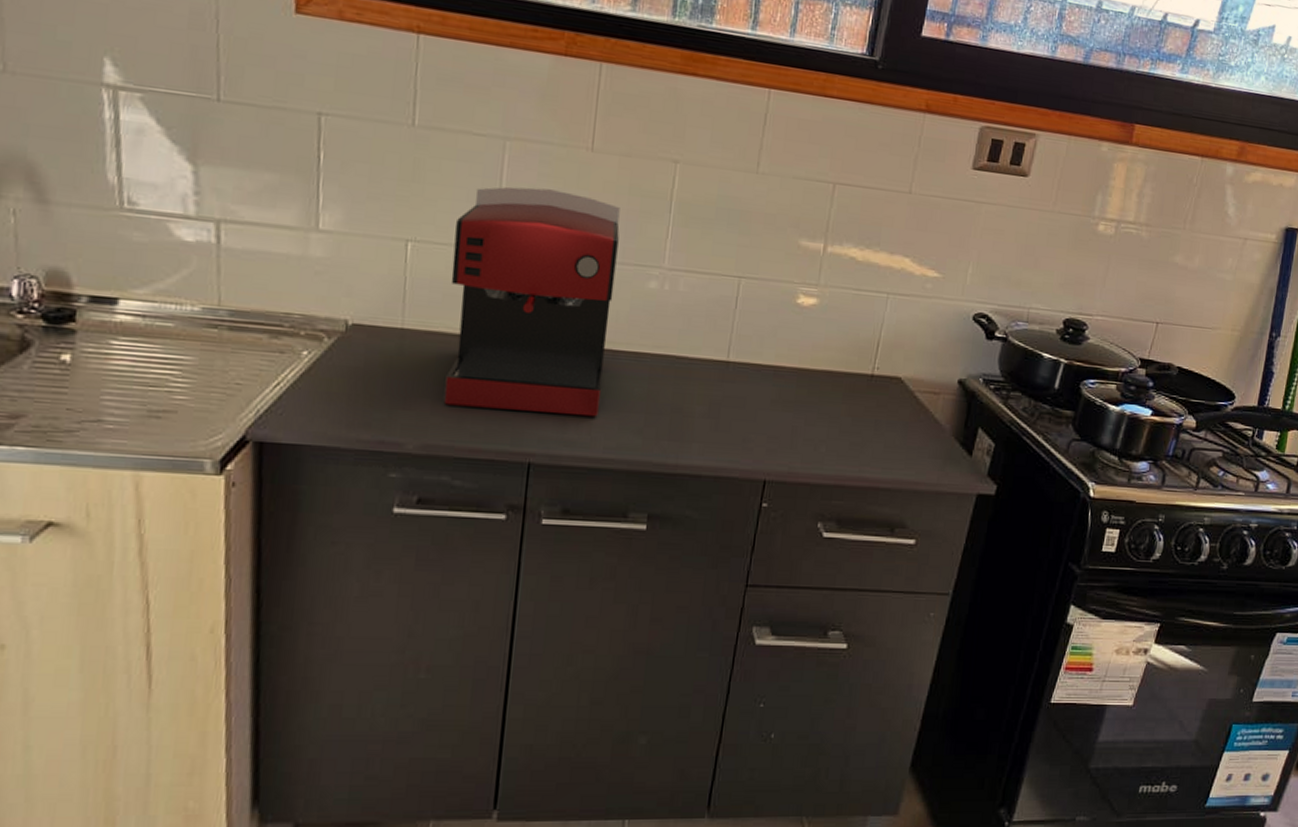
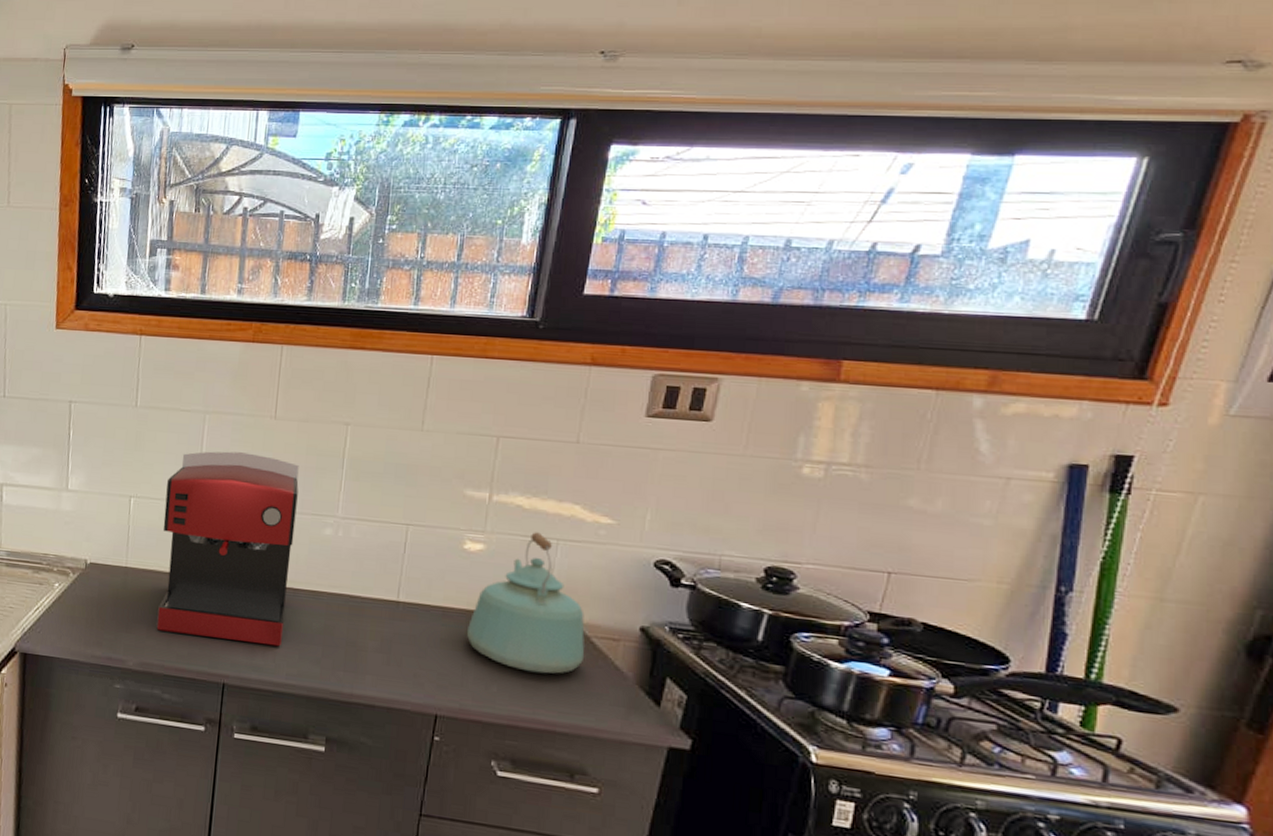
kettle: none [797,285,910,431] -> present [466,532,585,674]

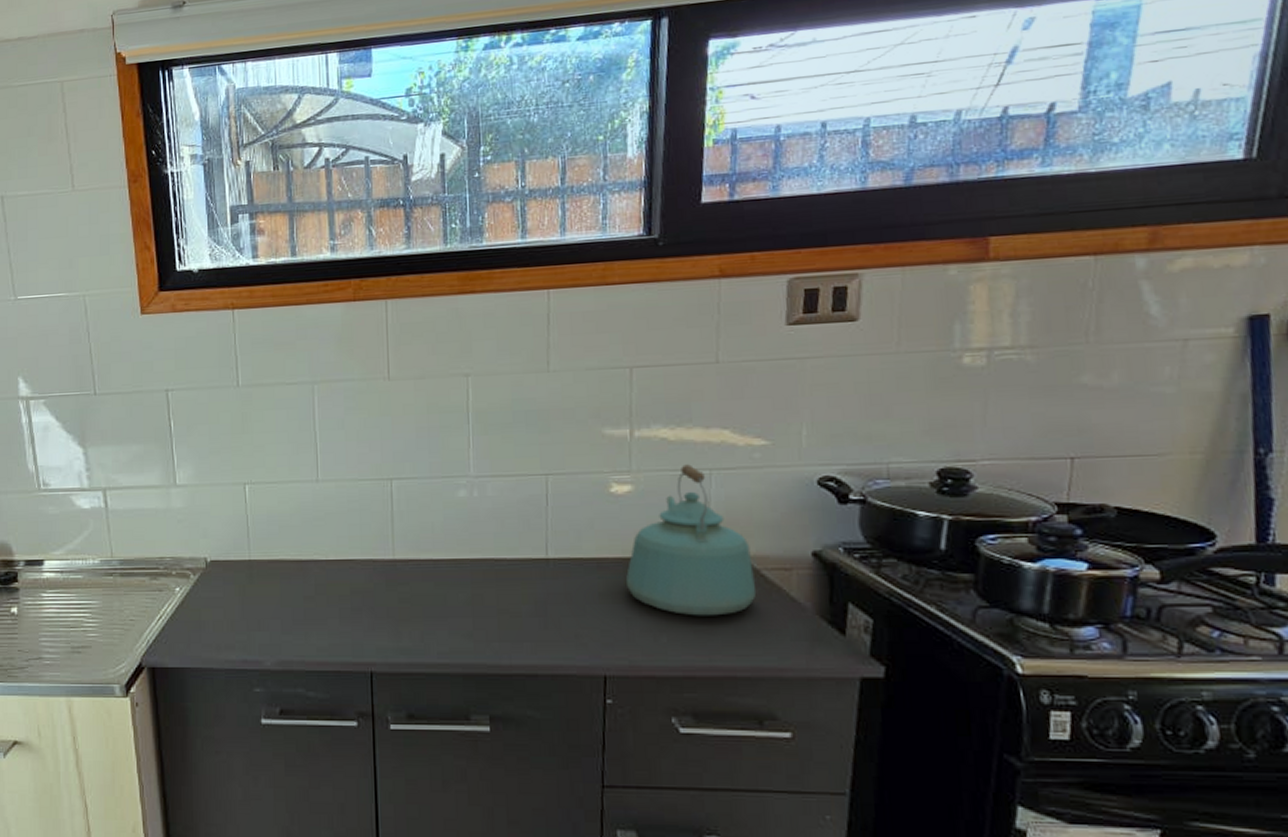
coffee maker: present [156,451,299,647] -> none [282,420,429,625]

